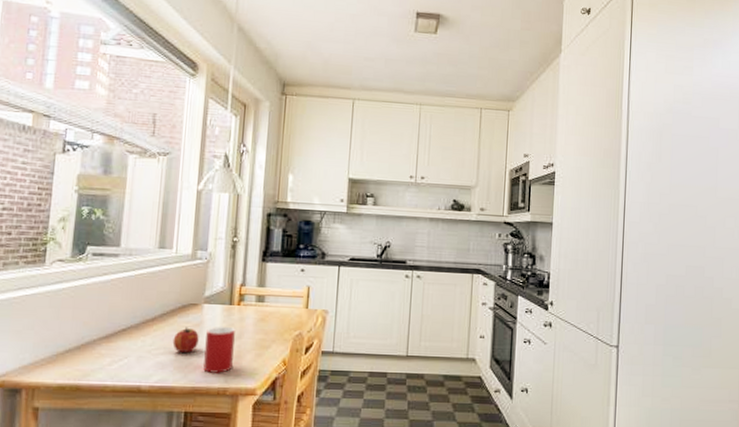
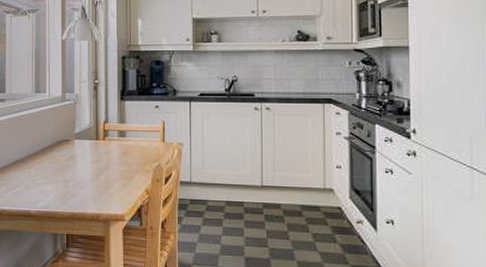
fruit: present [172,327,199,354] -> none [52,160,73,183]
cup: present [203,326,235,373] -> none [79,159,103,201]

